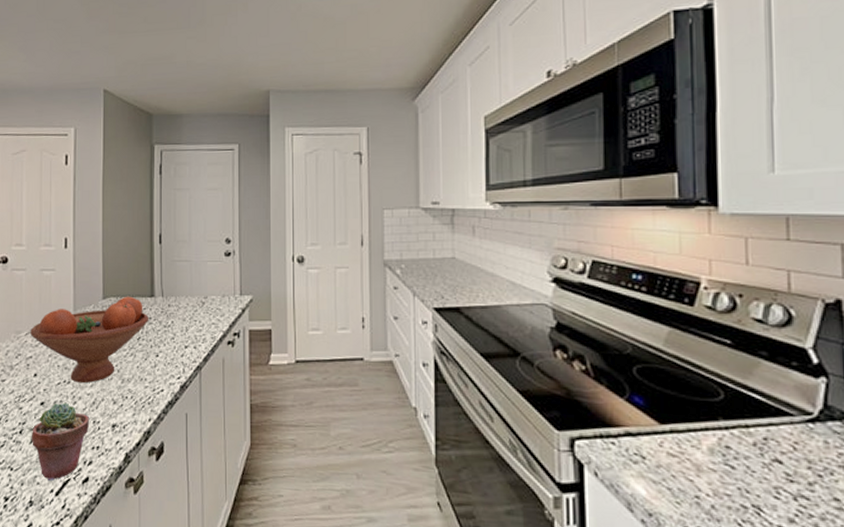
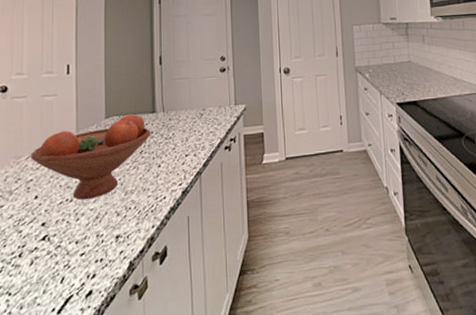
potted succulent: present [31,402,90,482] -> none [31,220,93,301]

